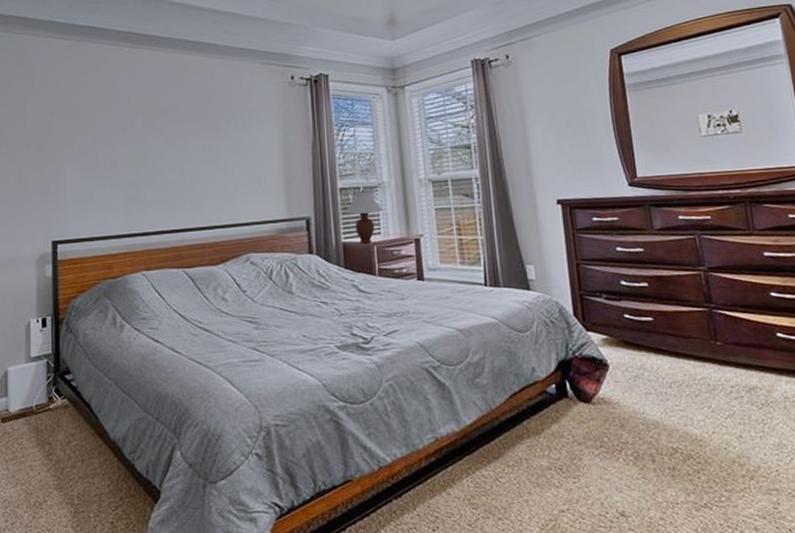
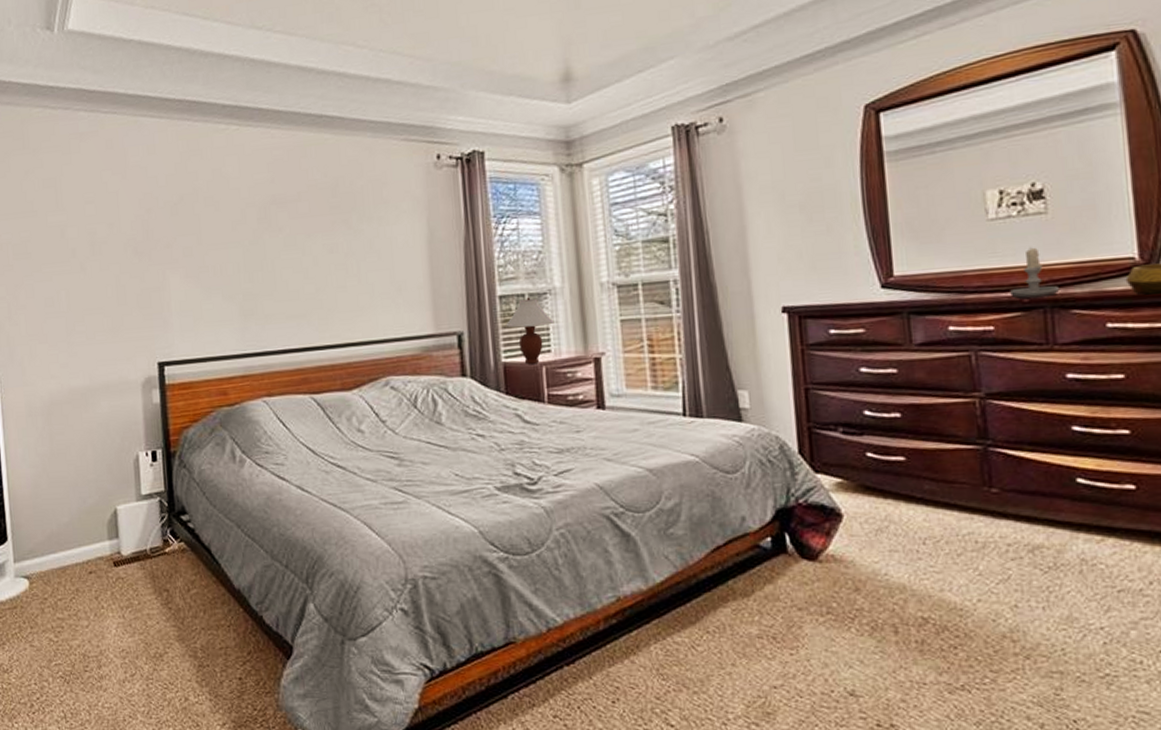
candle: none [720,157,755,196] -> present [1010,247,1060,300]

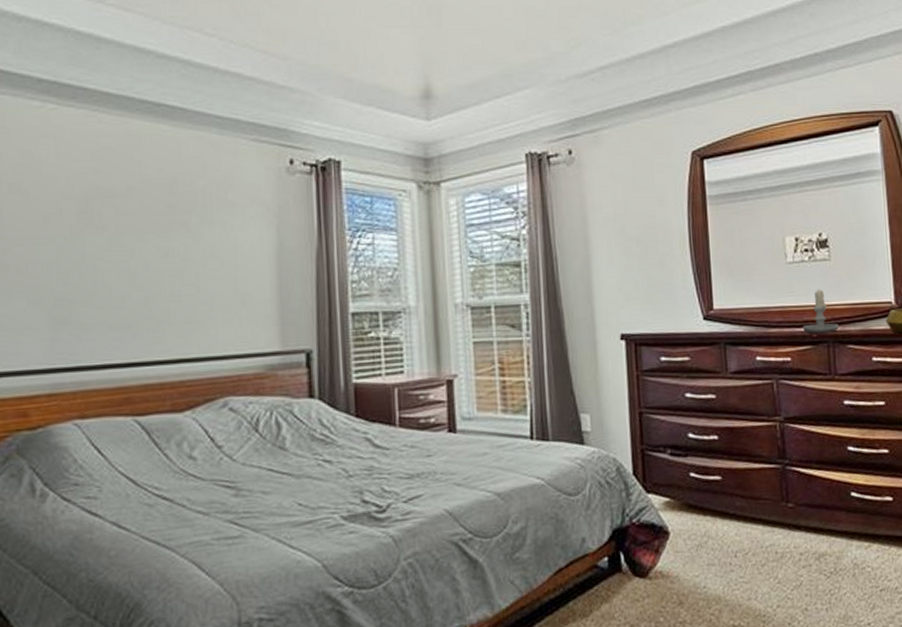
table lamp: present [505,297,554,364] -> none [357,315,408,385]

